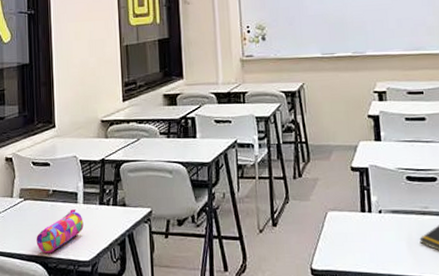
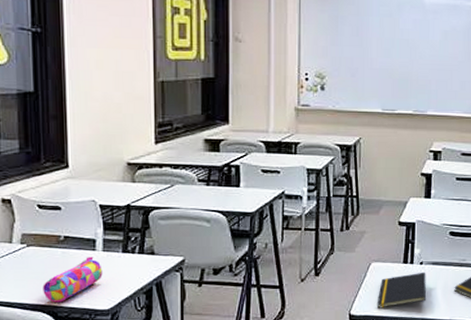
notepad: none [338,221,390,263] -> present [378,272,426,309]

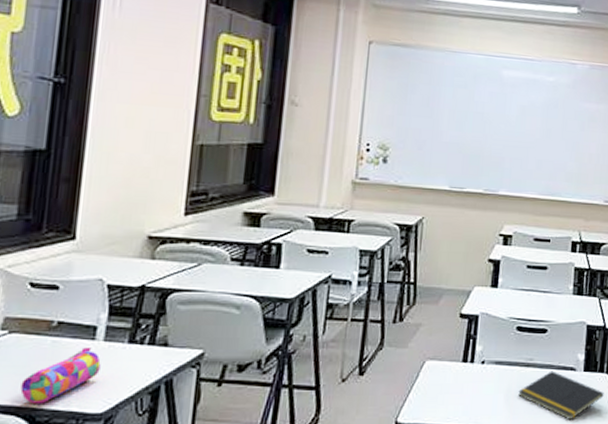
notepad: present [378,272,426,309] -> none [429,372,488,416]

